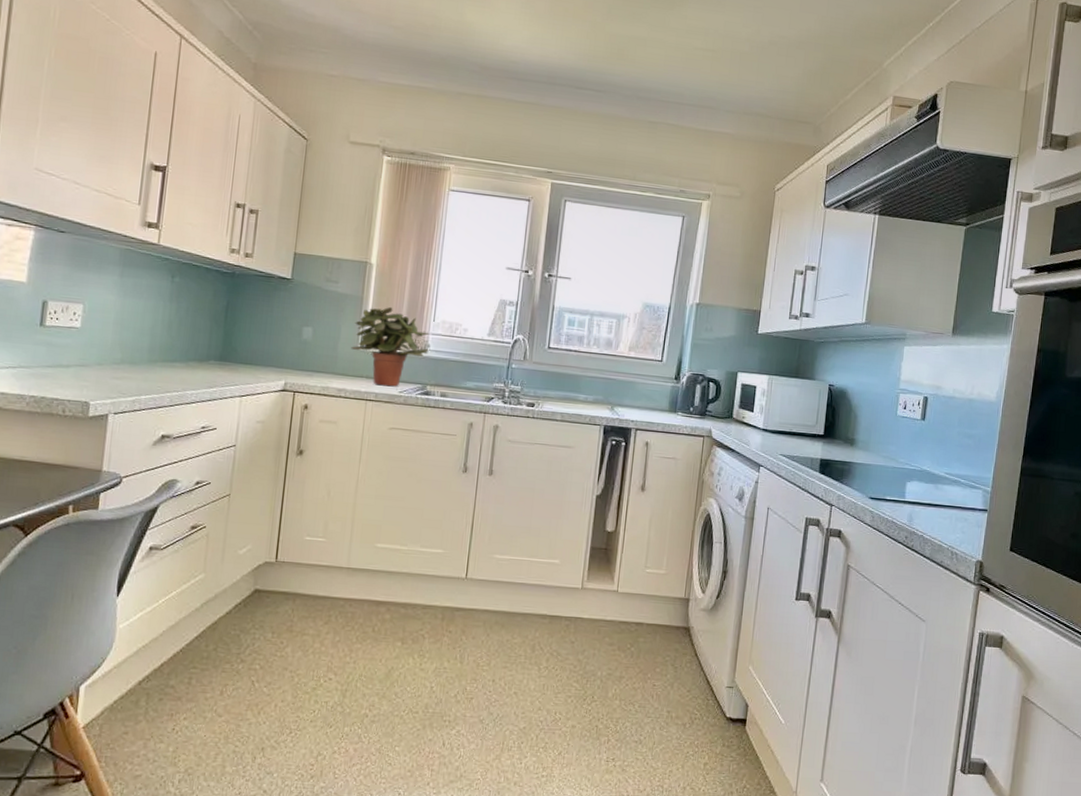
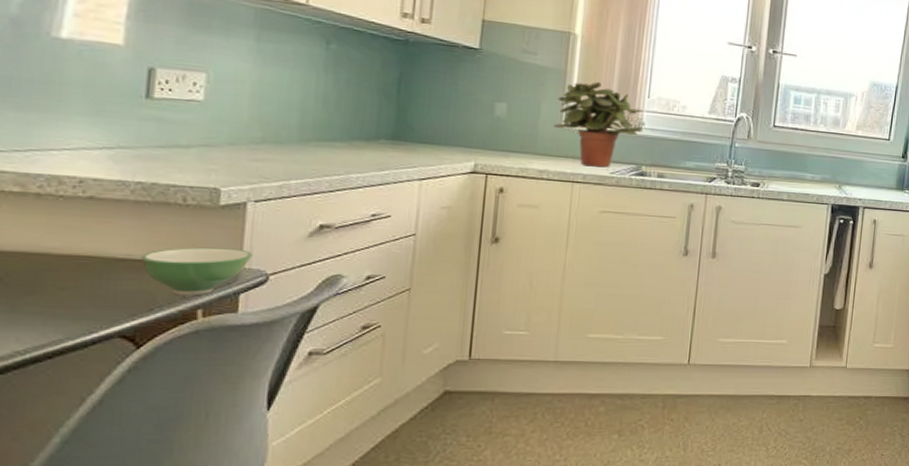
bowl: none [31,452,111,494] -> present [140,247,253,296]

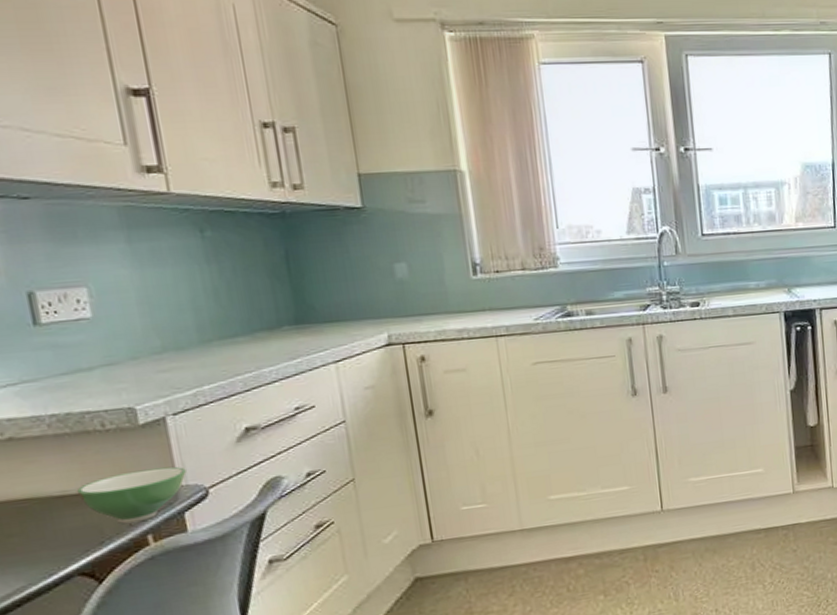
potted plant: present [553,81,644,168] -> none [459,219,560,317]

